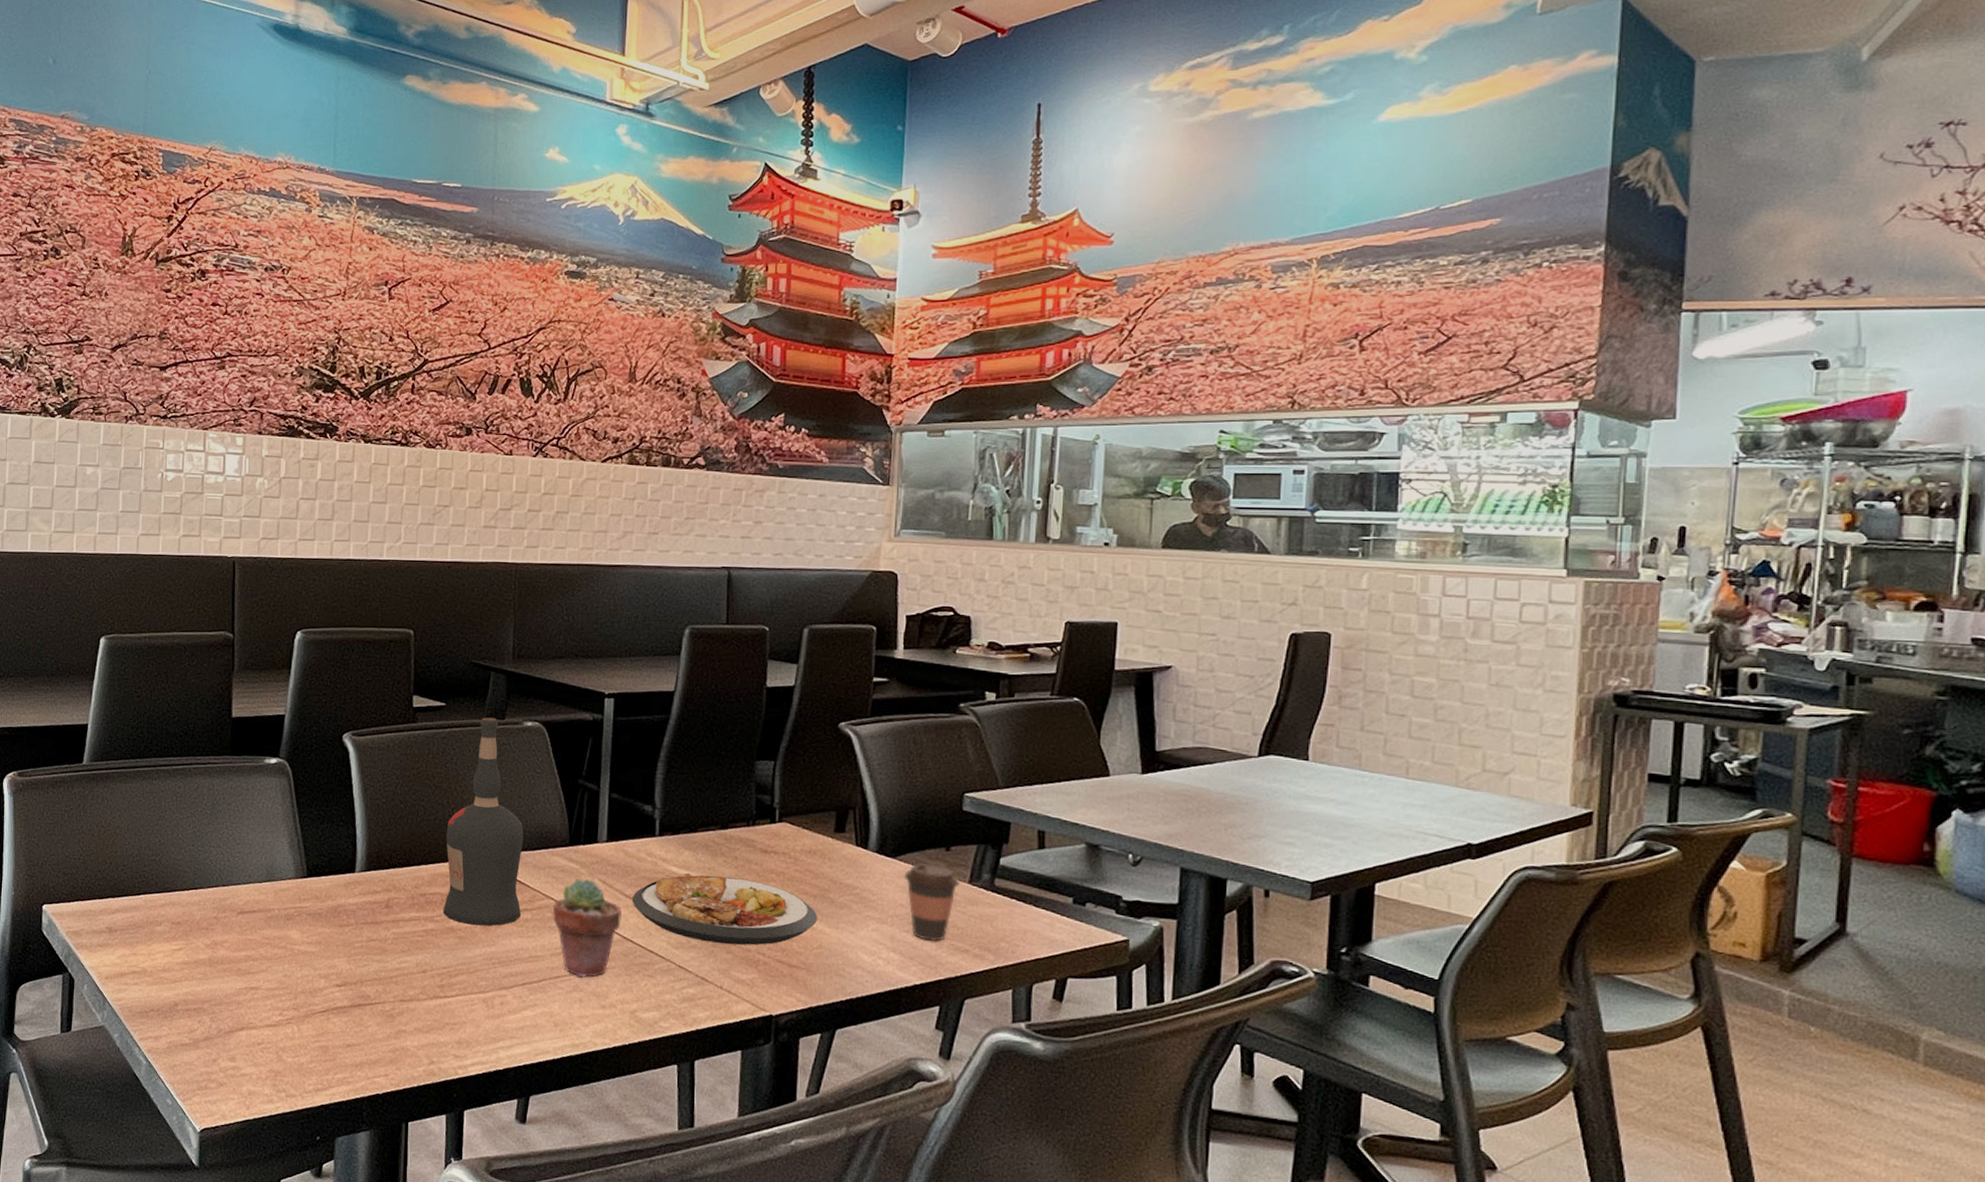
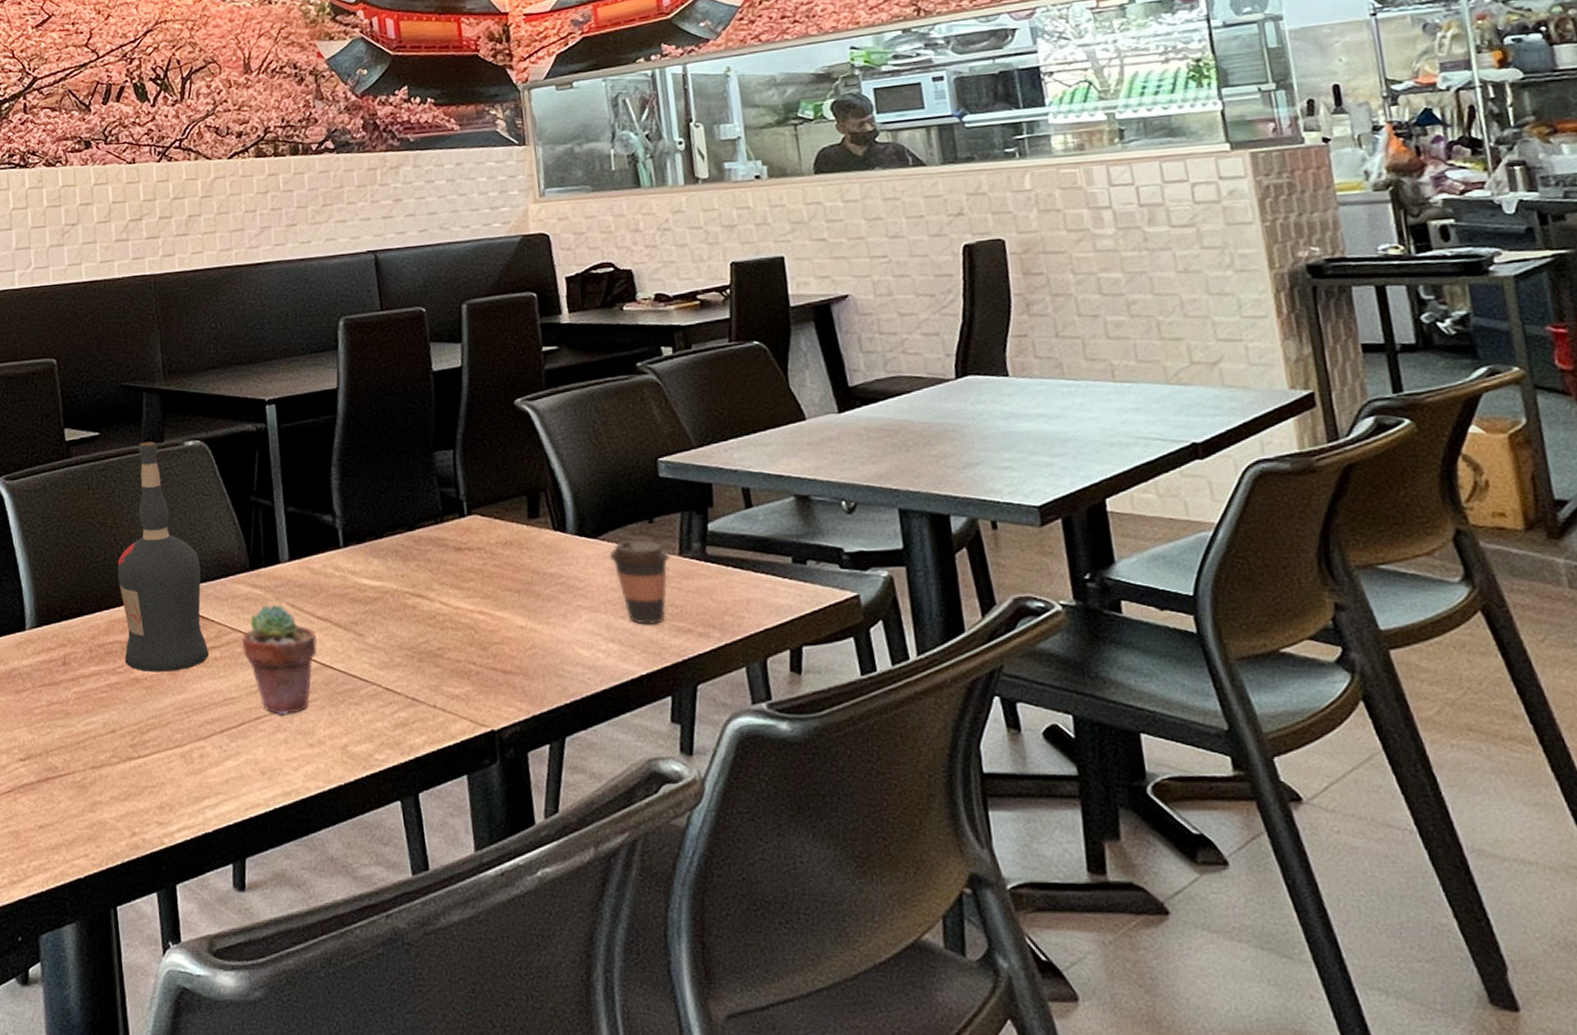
plate: present [632,872,817,945] -> none [324,582,526,657]

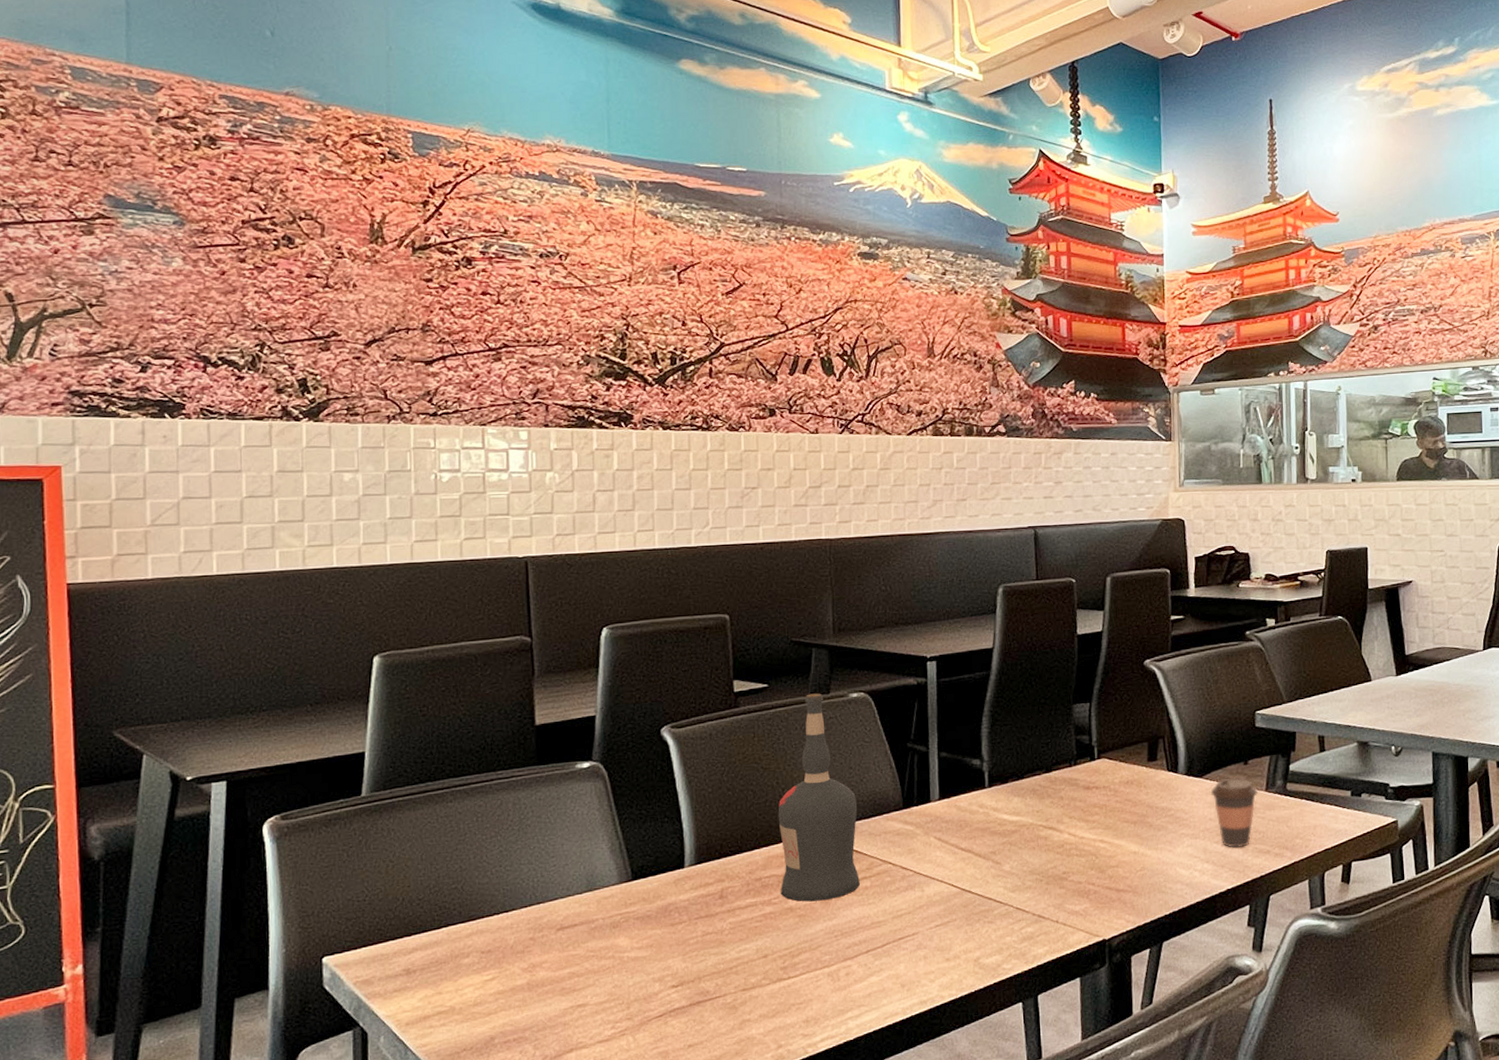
potted succulent: present [241,604,318,716] -> none [891,838,960,936]

